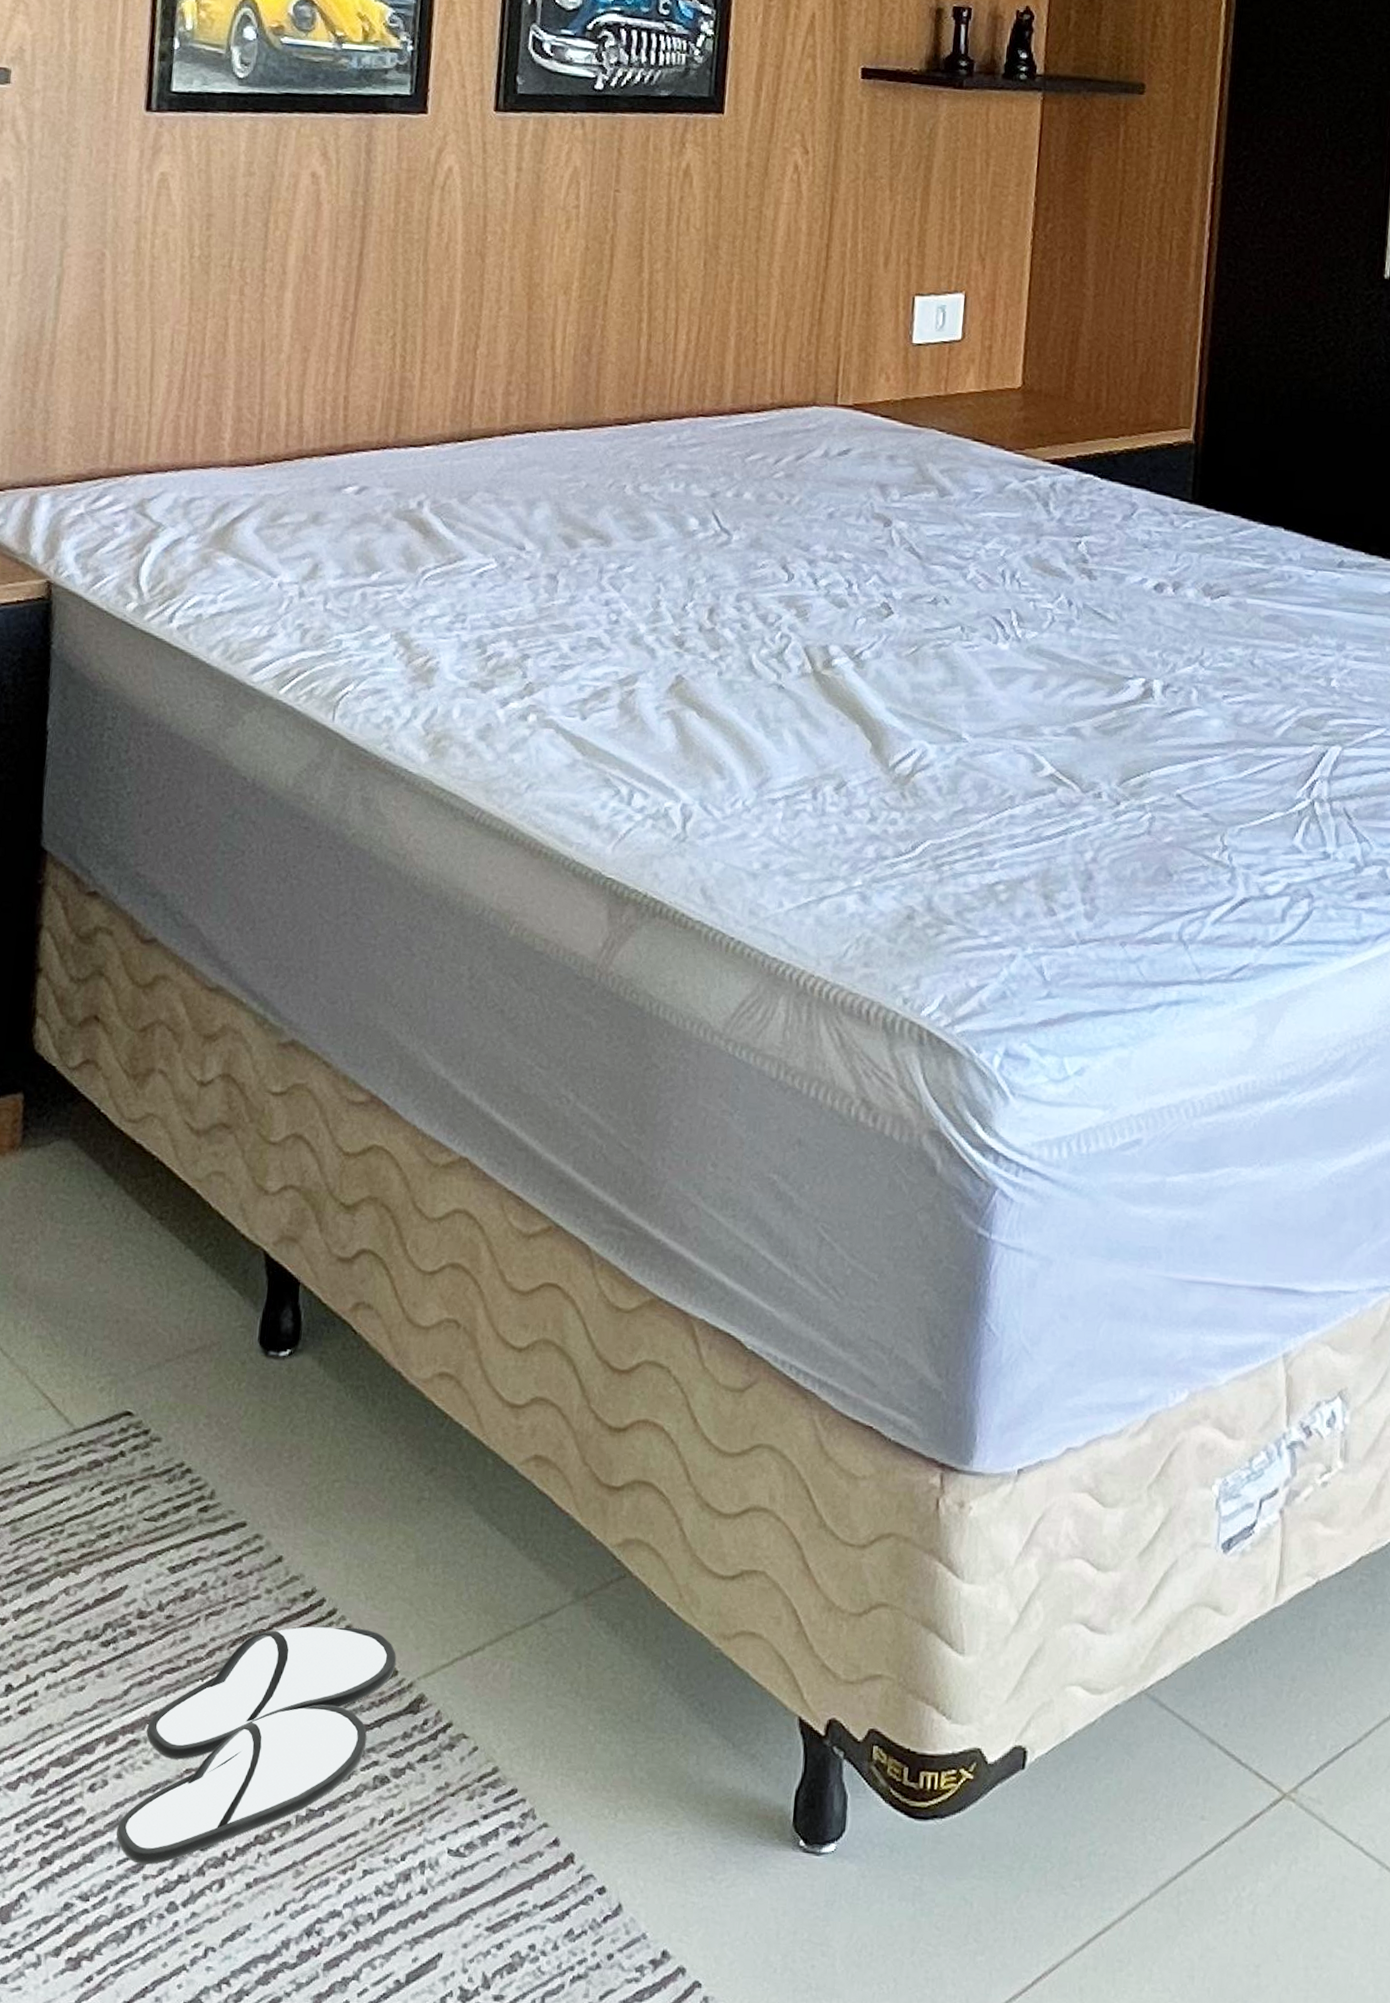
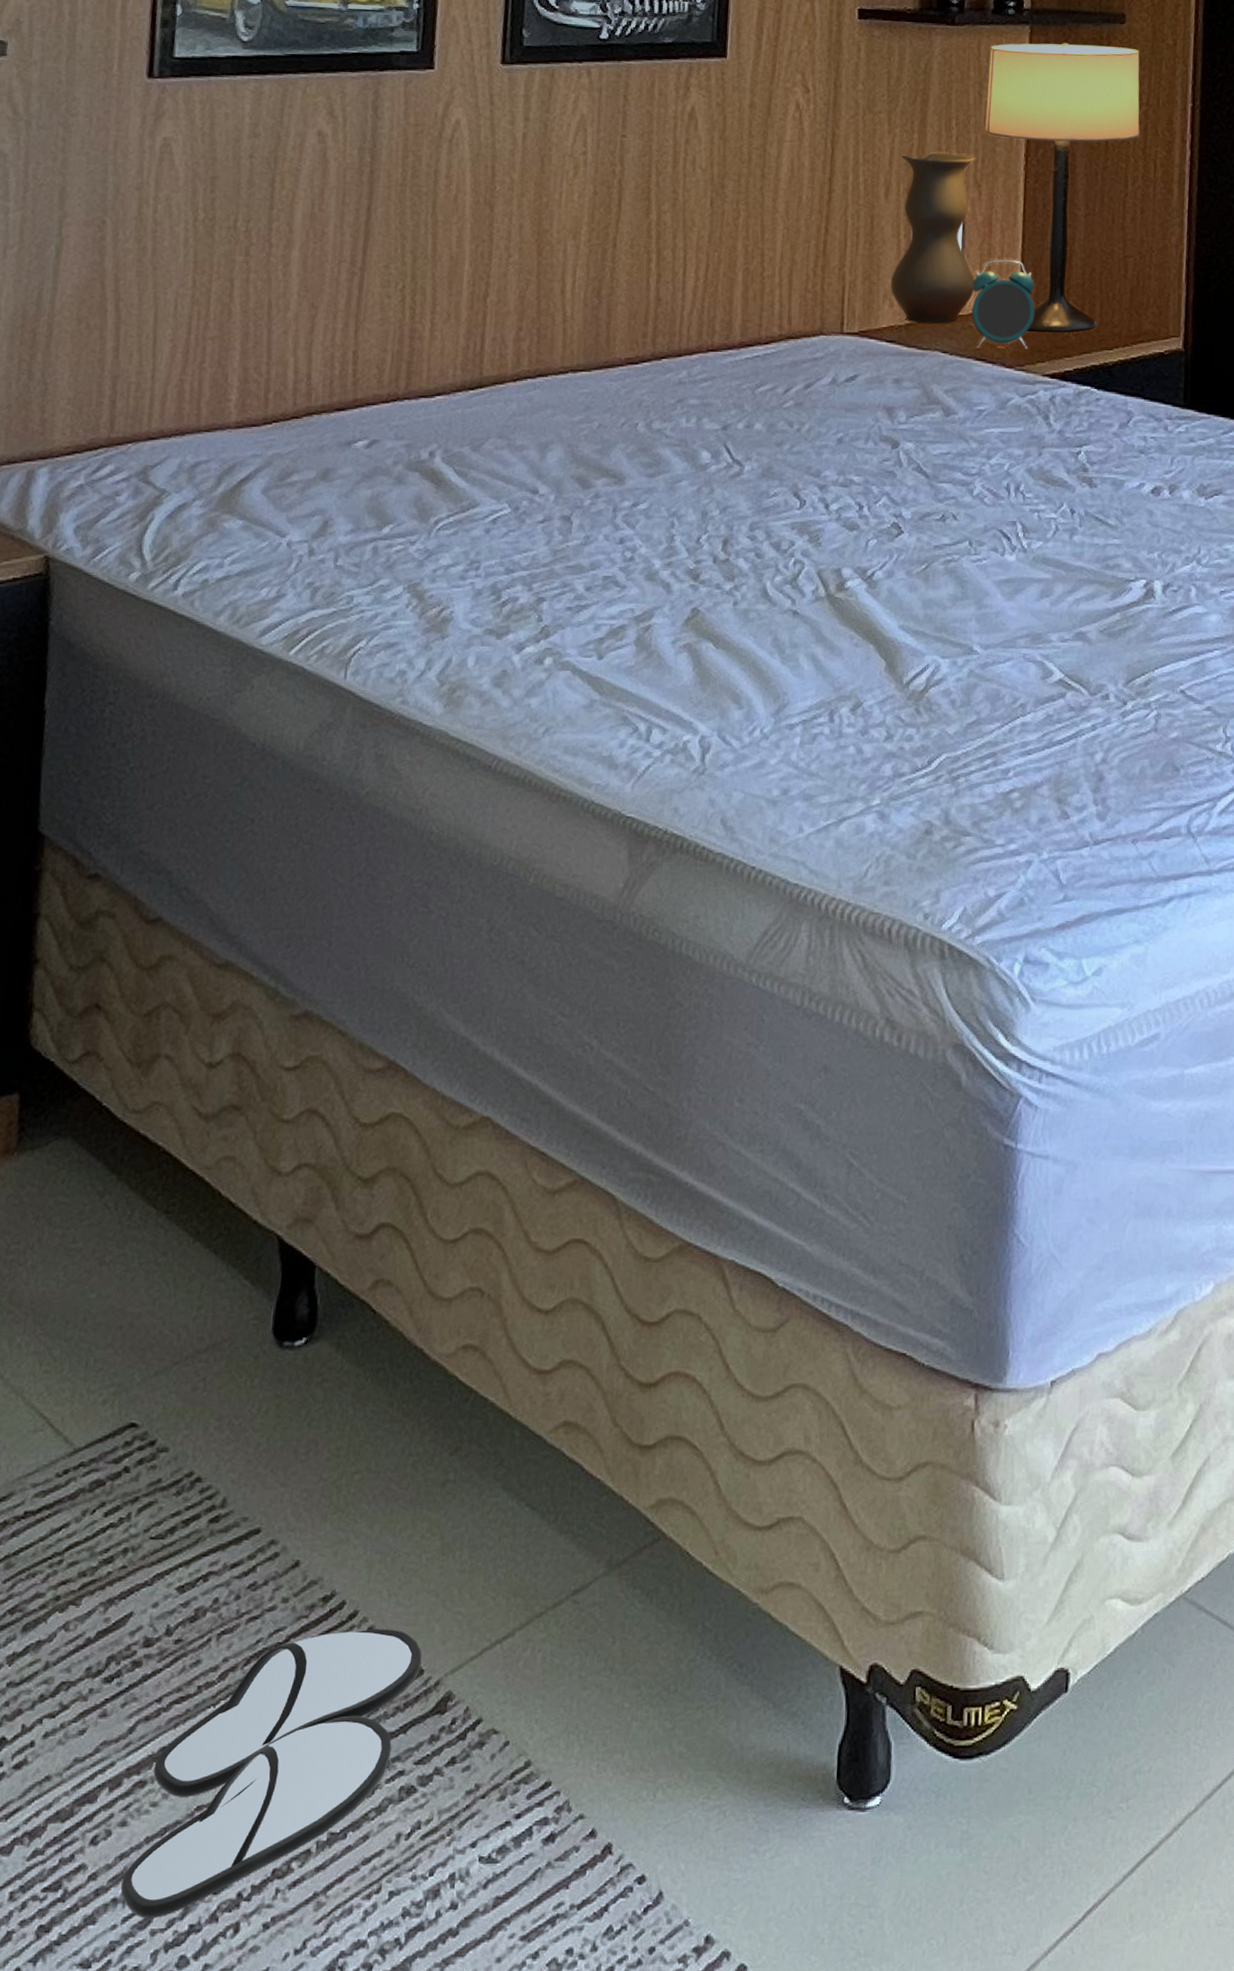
vase: none [888,222,980,402] -> present [891,153,975,325]
alarm clock: none [970,337,1038,434] -> present [971,259,1035,351]
table lamp: none [990,111,1159,418] -> present [984,42,1140,334]

